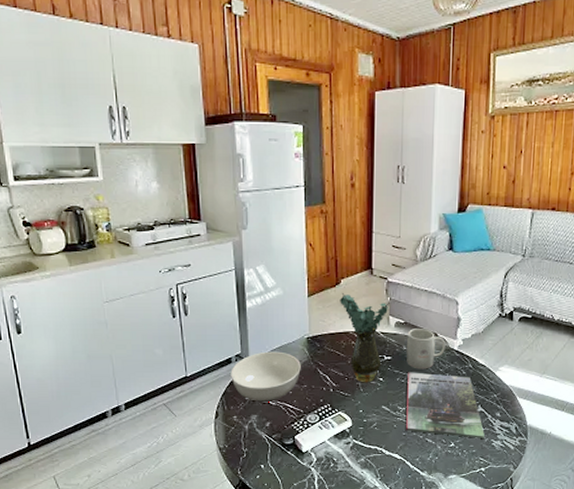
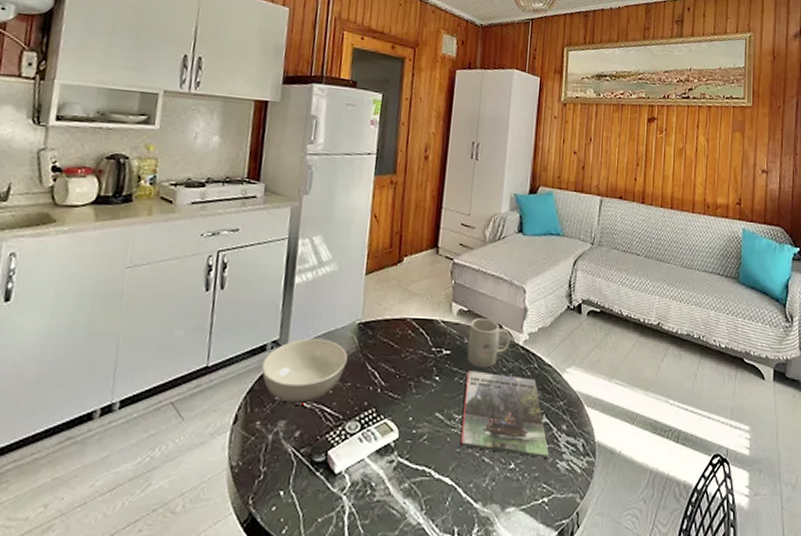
vase: present [340,292,389,382] -> none [400,271,454,381]

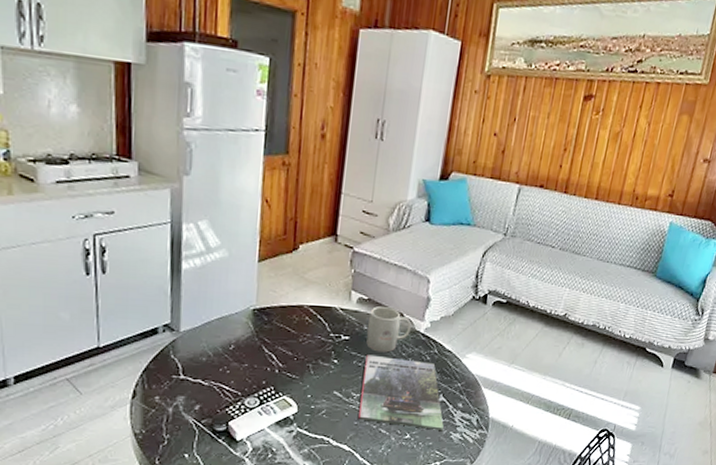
bowl: present [262,338,348,405] -> none [155,322,243,383]

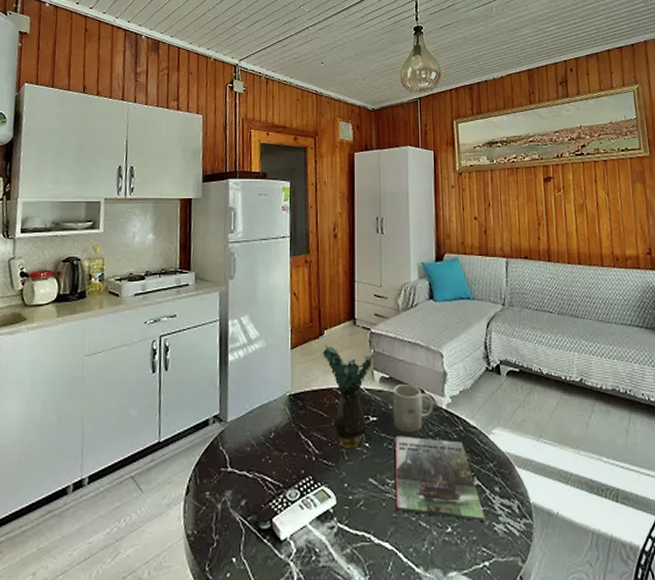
vase: none [295,259,353,364] -> present [323,344,373,448]

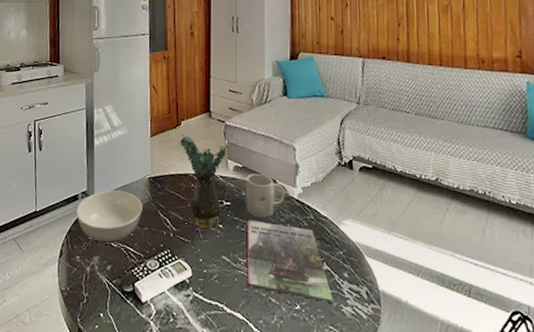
bowl: none [206,411,282,475] -> present [76,190,143,244]

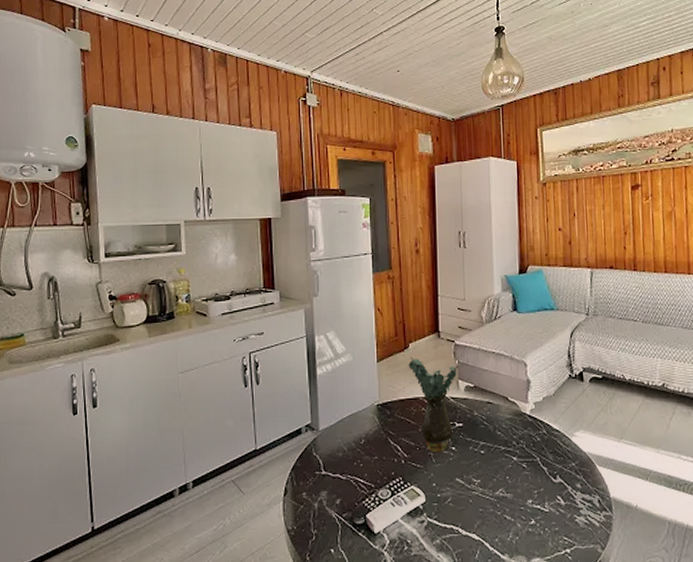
bowl: present [76,190,143,244] -> none [300,420,371,477]
mug: present [245,174,285,218] -> none [477,392,517,437]
magazine: present [248,220,333,302] -> none [480,439,566,514]

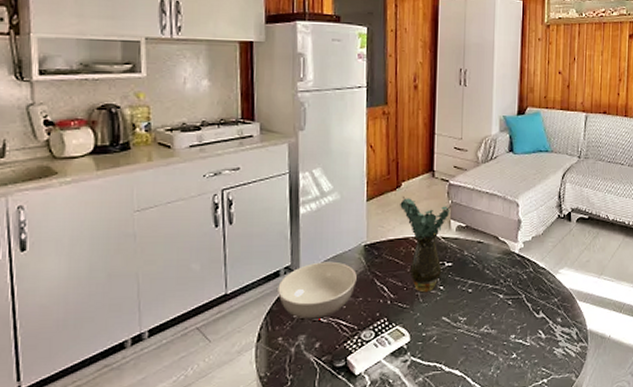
bowl: none [300,420,371,477] -> present [278,261,357,321]

